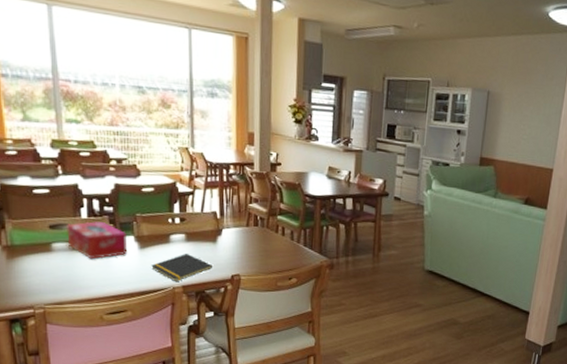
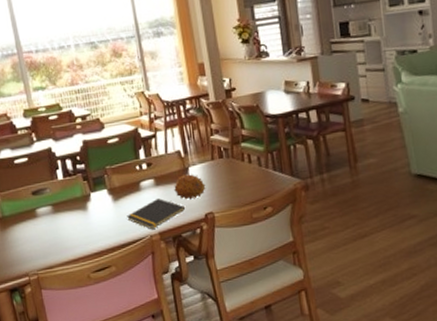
tissue box: present [67,221,128,260] -> none [46,179,104,219]
fruit: none [203,234,237,260] -> present [173,173,206,200]

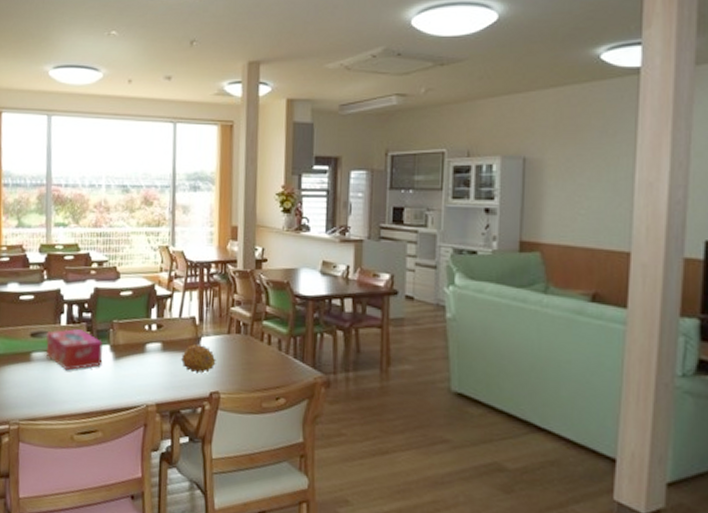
tissue box: none [46,179,104,219] -> present [46,328,104,371]
notepad: present [127,199,186,230] -> none [125,366,190,399]

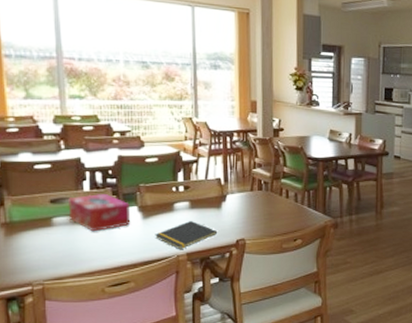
notepad: none [125,366,190,399] -> present [155,221,218,250]
fruit: present [180,343,216,374] -> none [208,200,241,225]

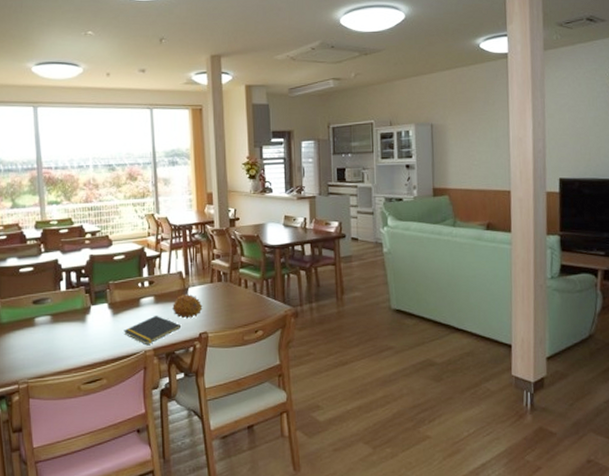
tissue box: present [68,193,131,232] -> none [48,292,102,330]
fruit: none [208,200,241,225] -> present [171,293,203,319]

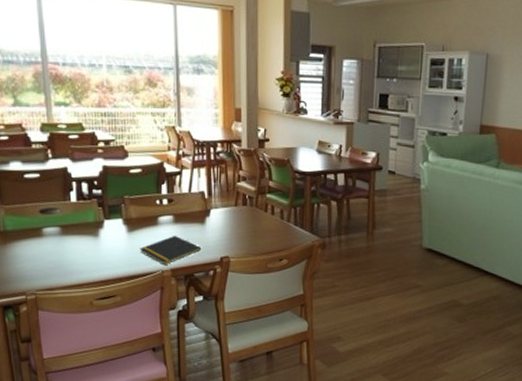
fruit: present [171,293,203,319] -> none [191,215,225,242]

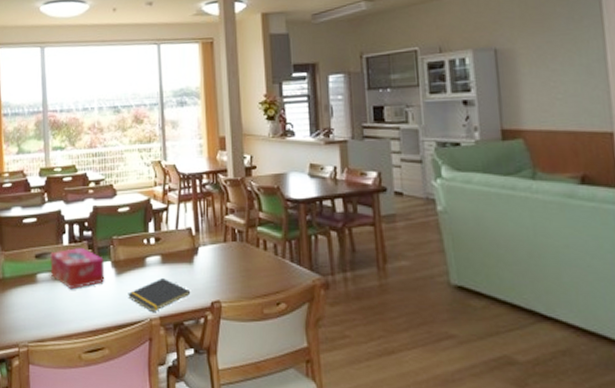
tissue box: none [57,204,116,244] -> present [50,247,105,290]

